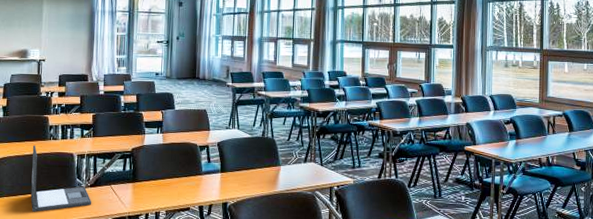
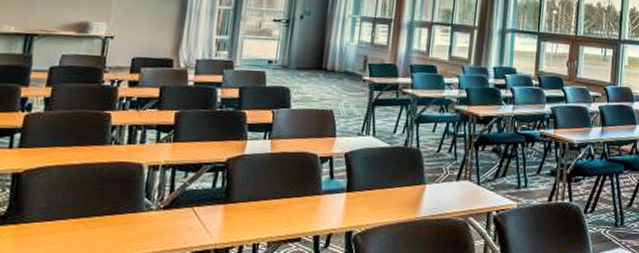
laptop: present [30,145,92,212] -> none [74,151,164,243]

